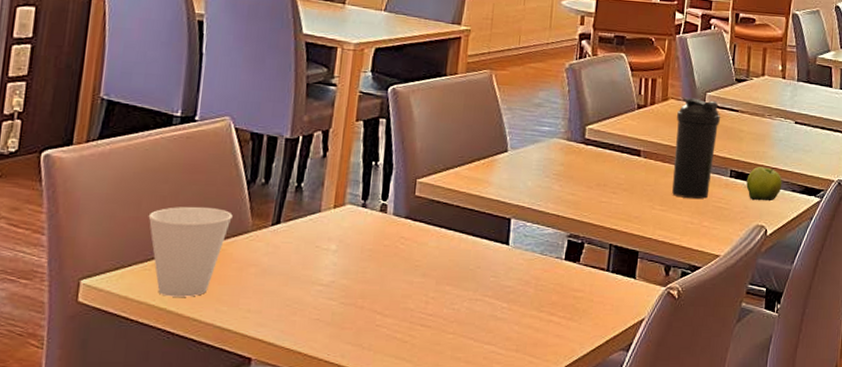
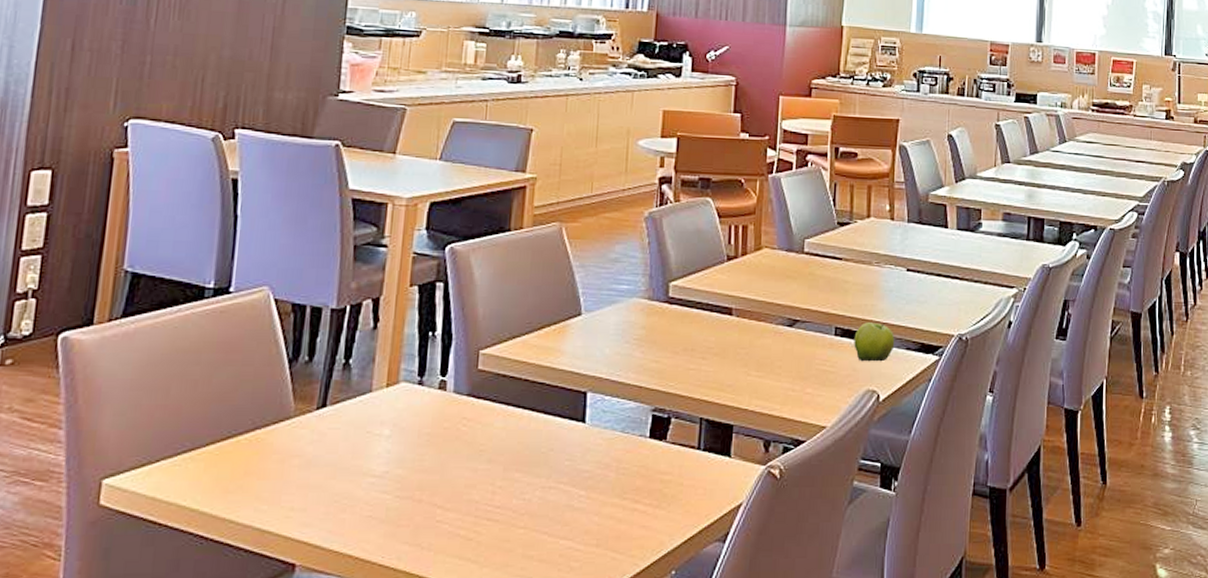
cup: present [148,206,233,297] -> none [178,390,273,496]
water bottle: present [672,98,720,199] -> none [769,246,821,363]

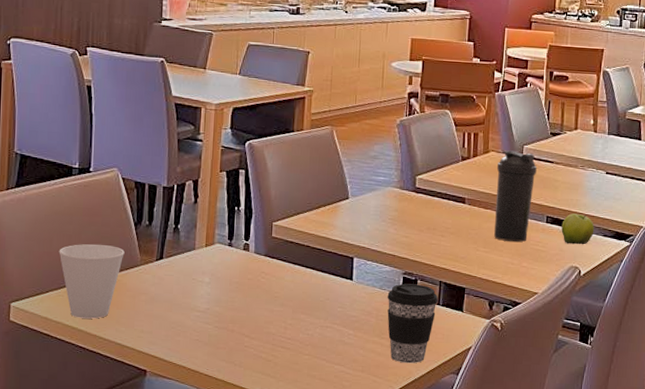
cup: none [178,390,273,496] -> present [59,243,125,319]
coffee cup: none [631,423,699,531] -> present [387,283,439,364]
water bottle: none [769,246,821,363] -> present [494,150,537,242]

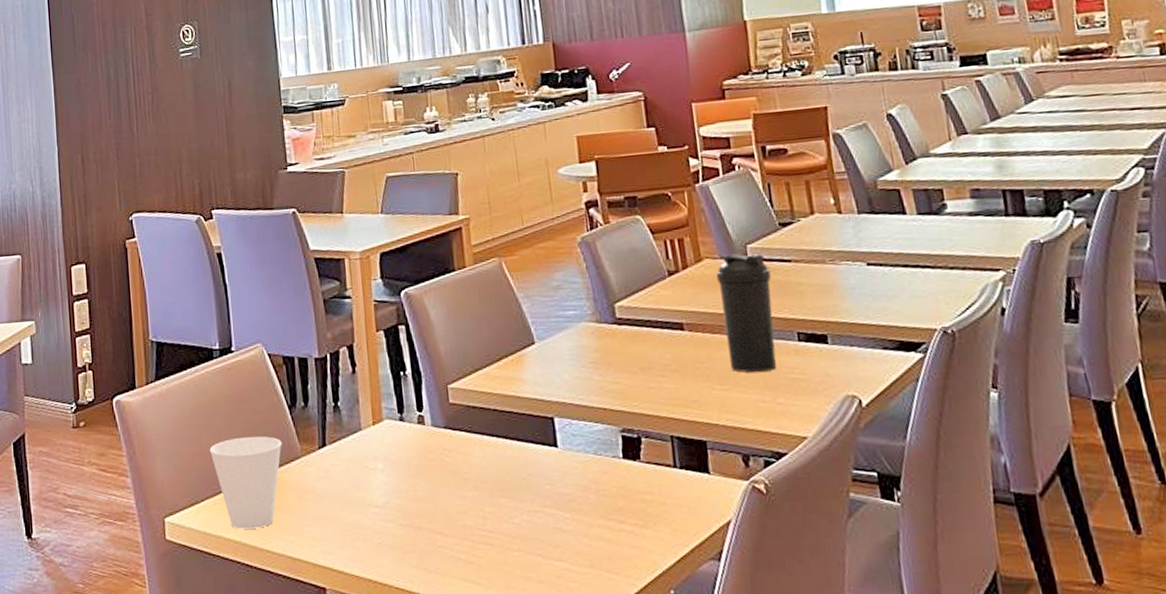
coffee cup: present [387,283,439,364] -> none [605,443,674,551]
fruit: present [561,213,595,245] -> none [820,323,869,366]

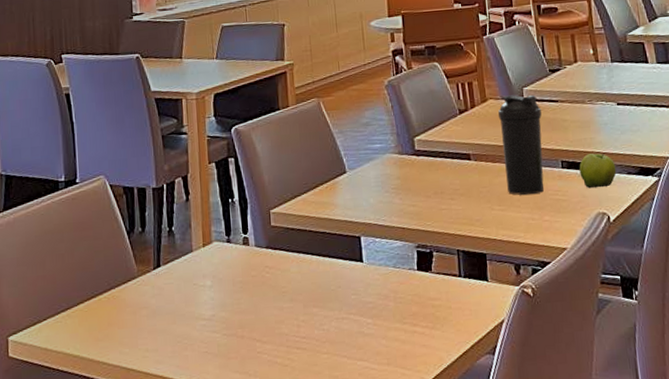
cup: present [209,436,282,529] -> none [52,259,120,344]
fruit: none [820,323,869,366] -> present [579,152,617,189]

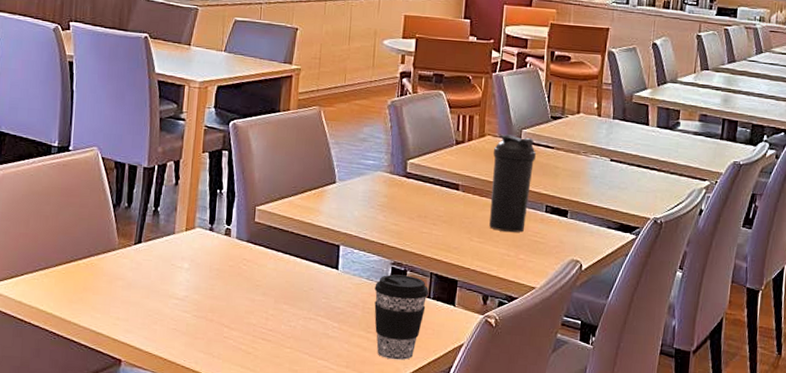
coffee cup: none [403,256,460,349] -> present [374,274,429,361]
fruit: present [579,152,617,189] -> none [561,203,598,237]

